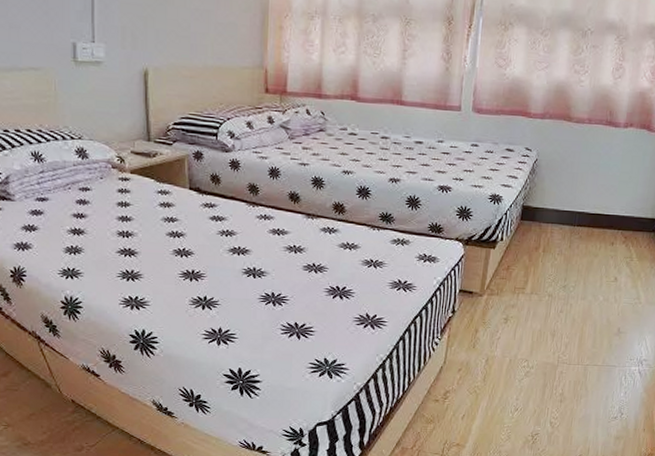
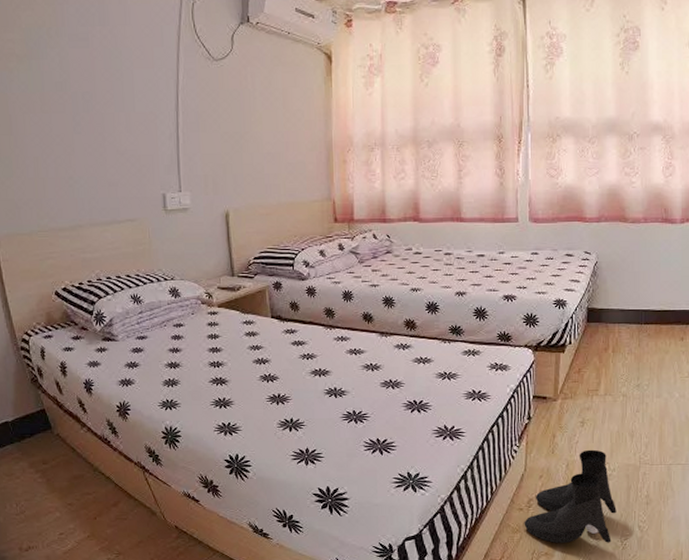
boots: none [438,346,531,437] -> present [524,449,617,544]

